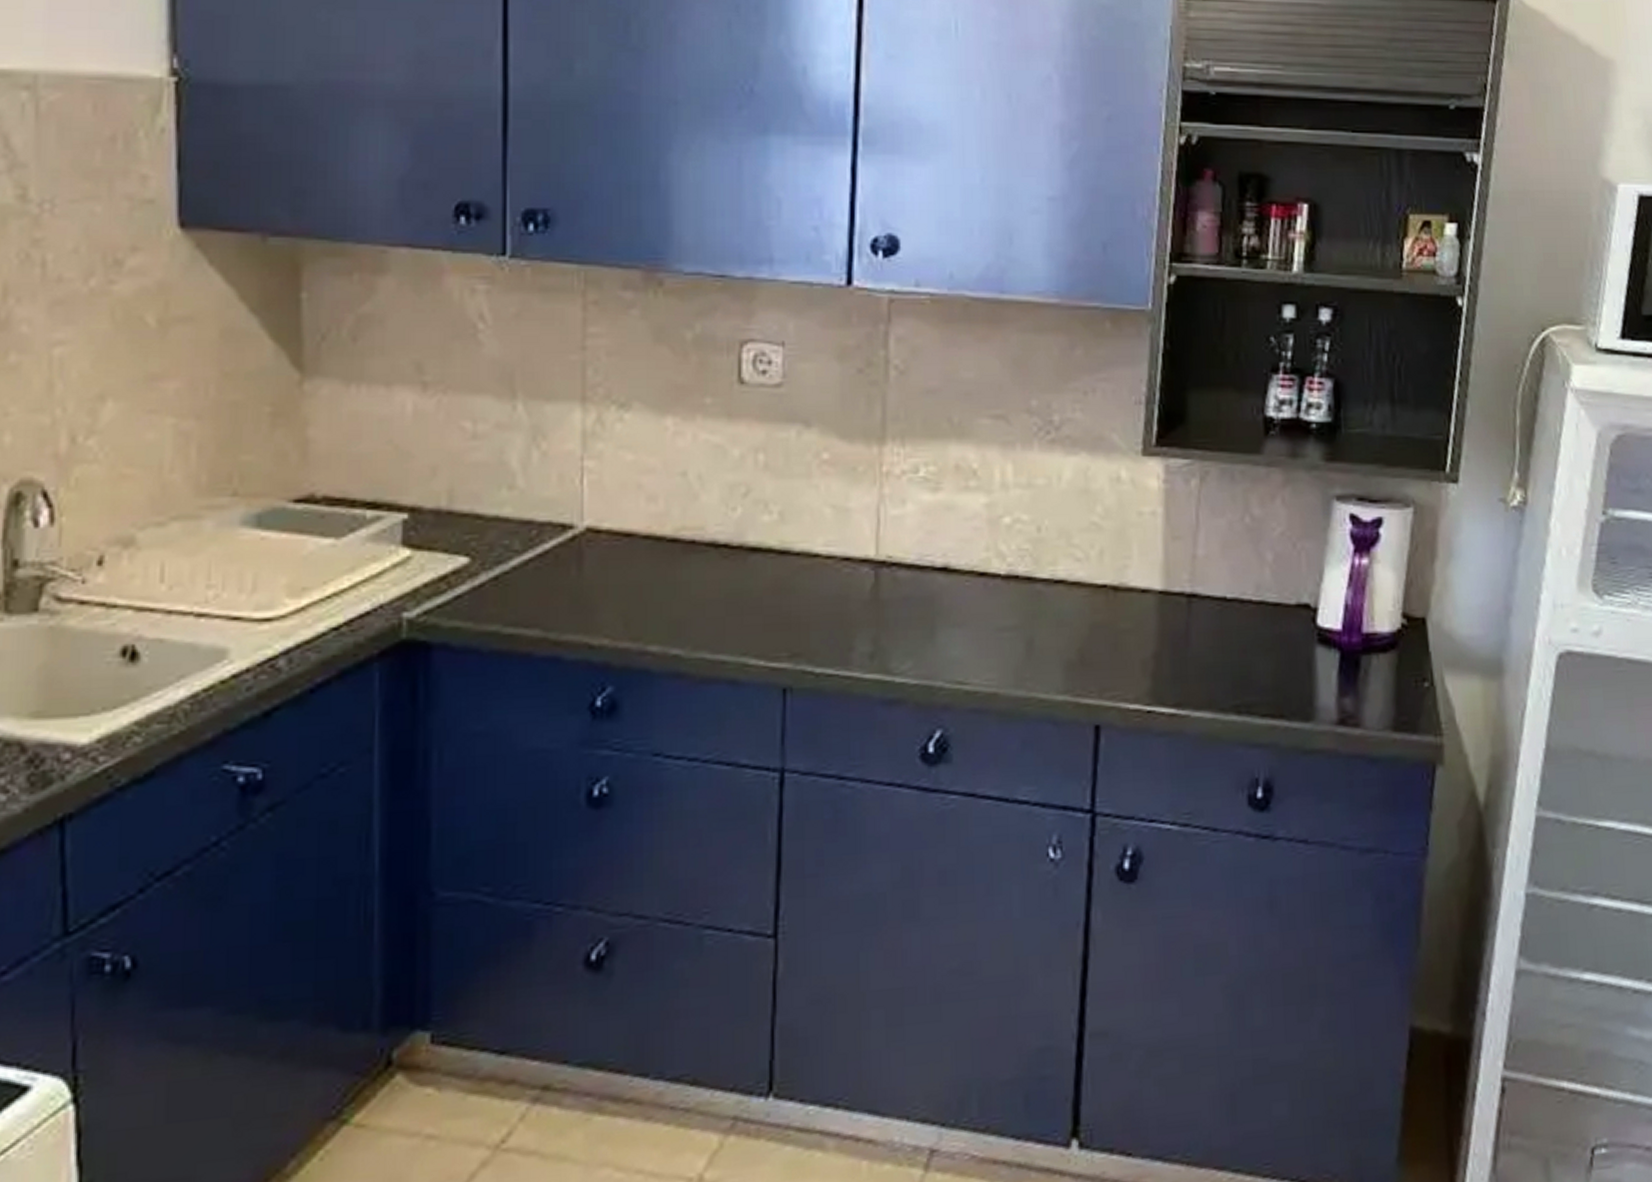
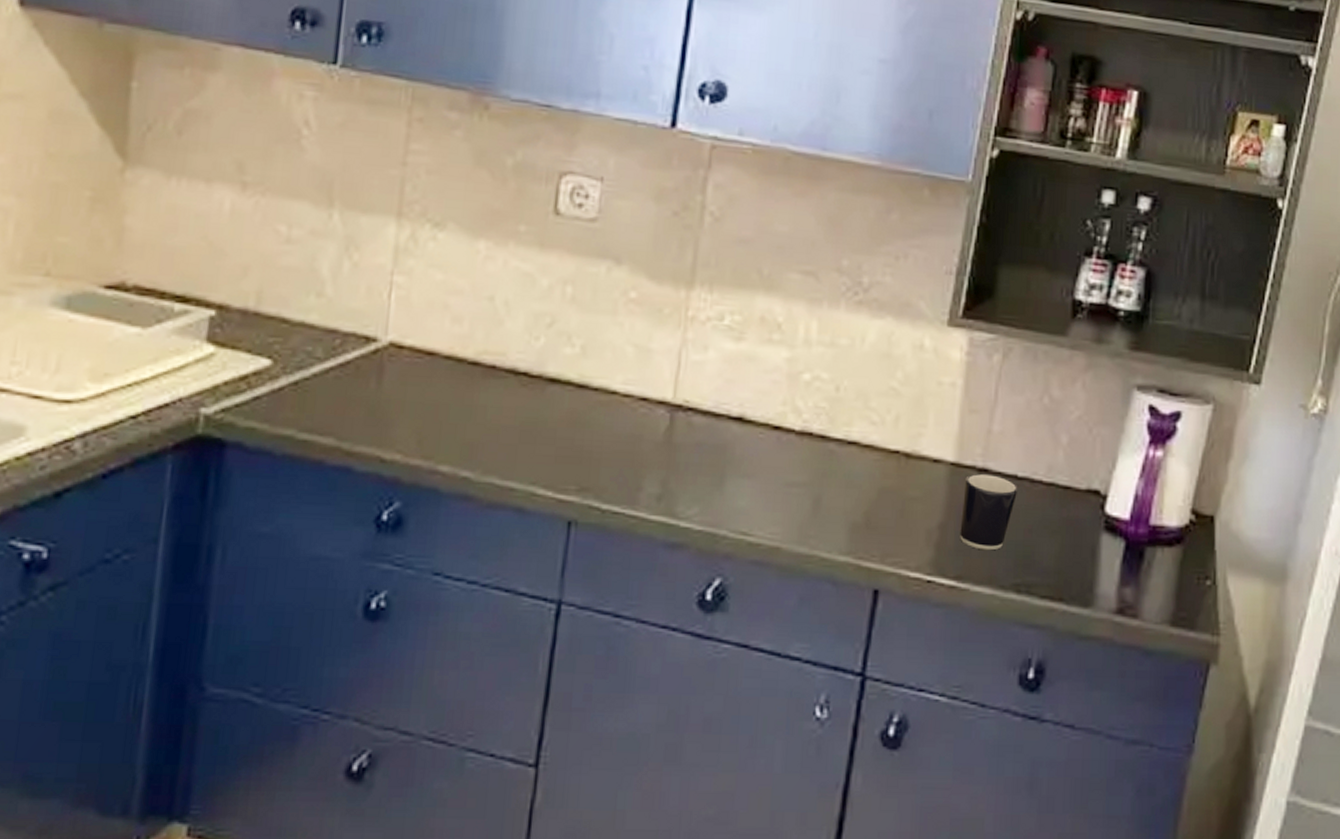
mug: none [1174,598,1229,675] -> present [960,473,1019,551]

